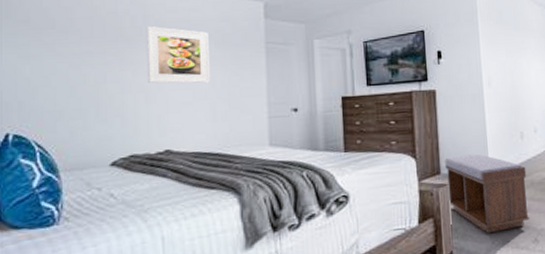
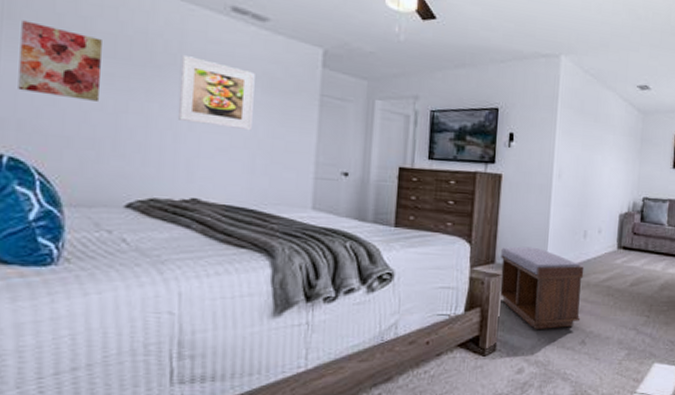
wall art: none [17,18,83,78] -> present [18,20,102,101]

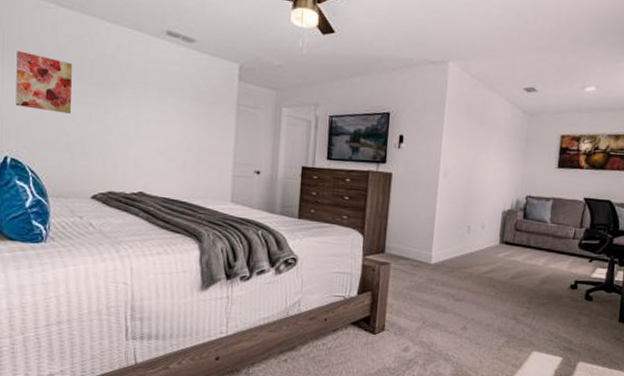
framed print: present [179,55,255,131] -> none [128,74,185,136]
bench: present [498,246,584,329] -> none [387,238,467,314]

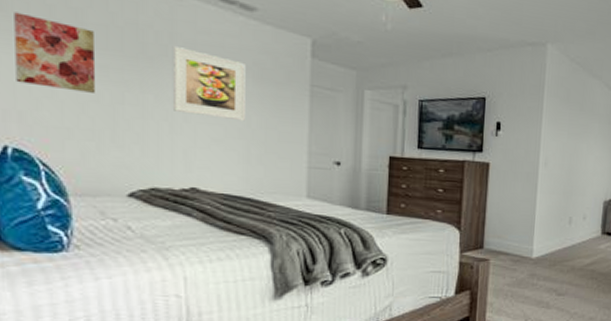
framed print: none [128,74,185,136] -> present [172,46,246,122]

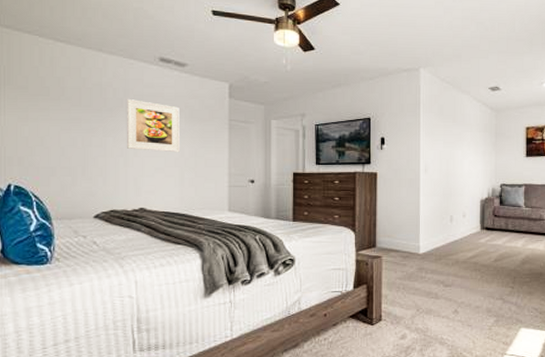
wall art: present [14,12,96,93] -> none [17,85,72,139]

